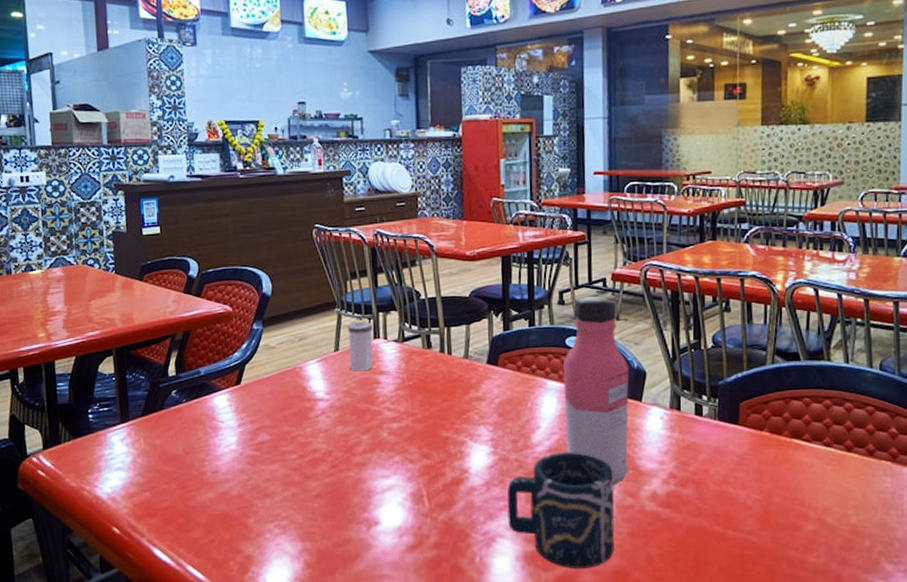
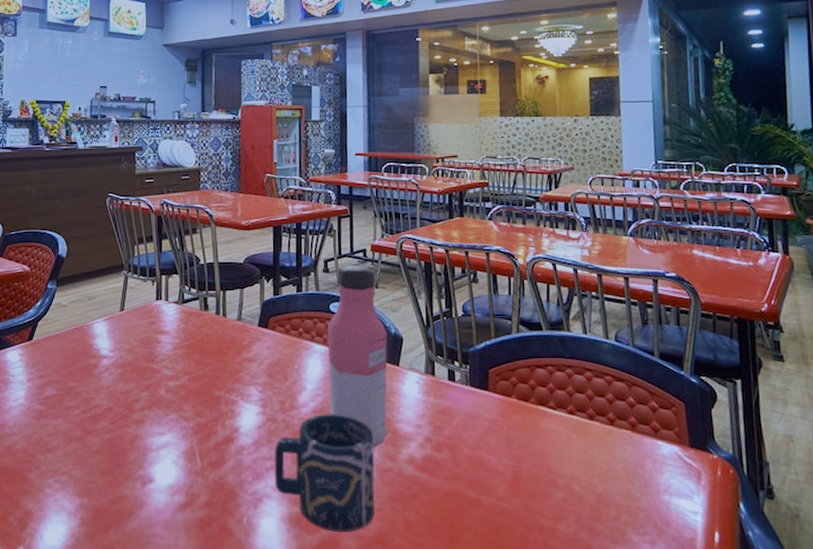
salt shaker: present [348,321,373,372] -> none [133,283,155,331]

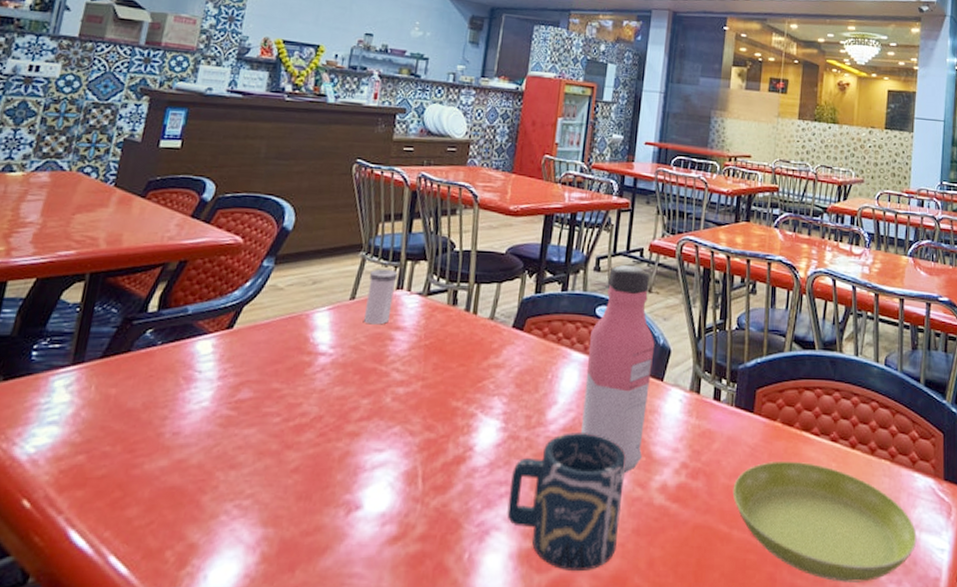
salt shaker: none [133,283,155,331] -> present [364,268,398,325]
saucer: none [476,433,667,542] -> present [732,460,917,582]

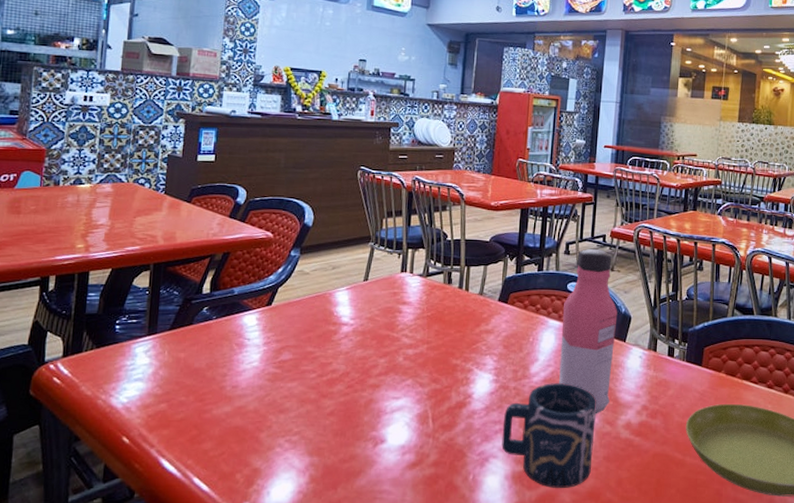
salt shaker: present [364,268,398,325] -> none [377,256,401,301]

